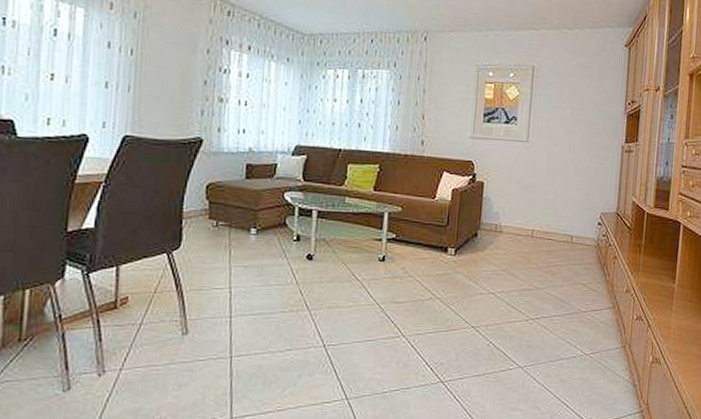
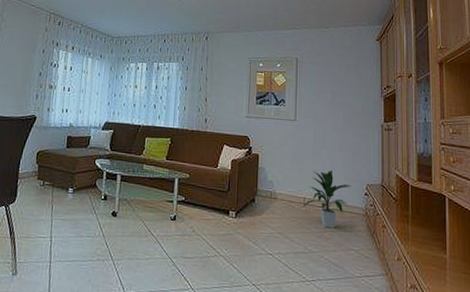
indoor plant: none [529,197,585,262] -> present [302,169,352,229]

